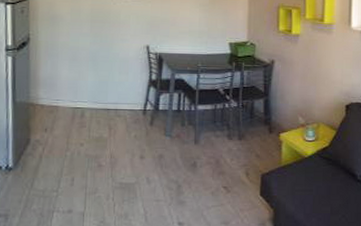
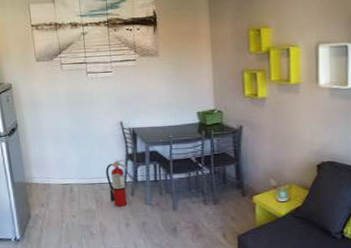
fire extinguisher: none [124,84,150,137] -> present [105,158,128,207]

